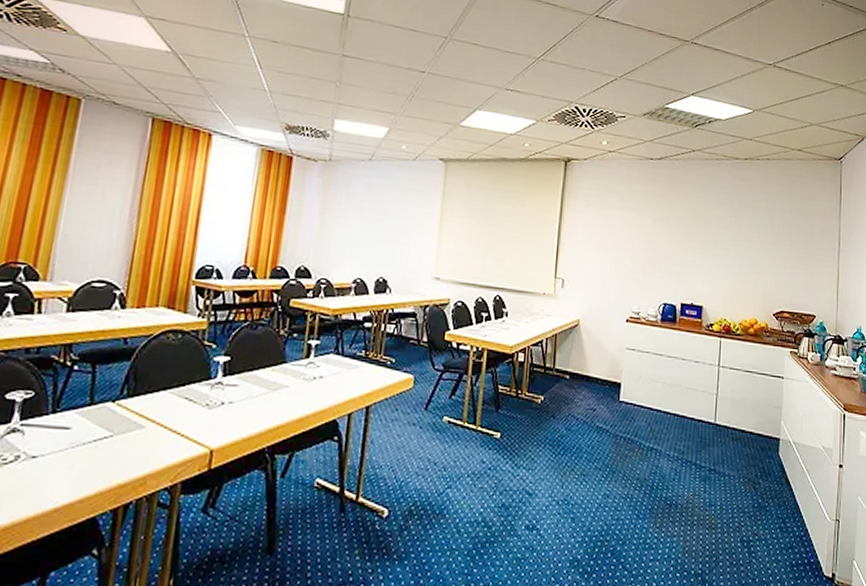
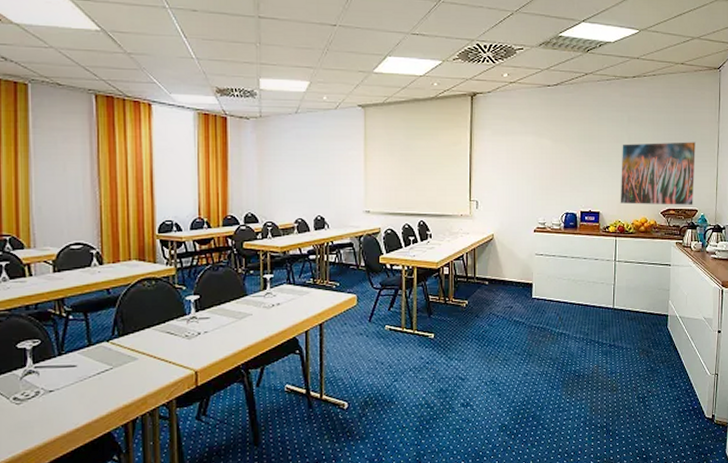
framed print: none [726,231,815,309] -> present [620,142,697,205]

